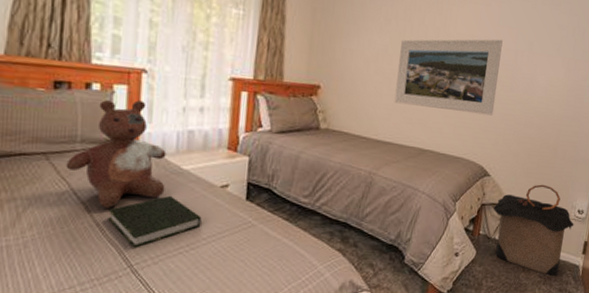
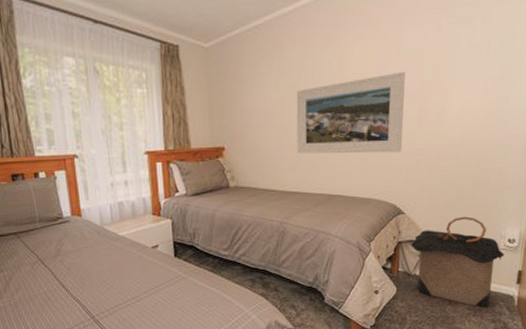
stuffed bear: present [65,100,167,208] -> none [32,182,108,272]
book: present [108,195,202,248] -> none [69,258,141,303]

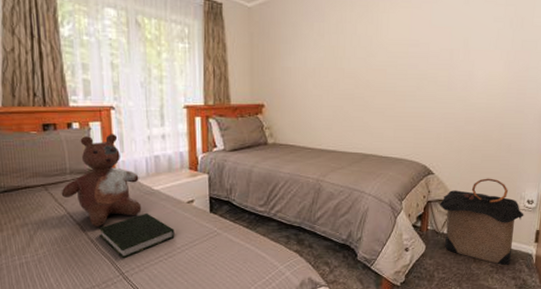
stuffed bear: none [32,182,108,272] -> present [61,134,142,227]
book: none [69,258,141,303] -> present [99,212,175,259]
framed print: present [296,71,405,154] -> none [334,40,437,116]

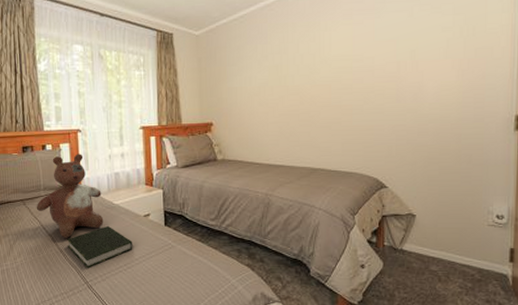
laundry hamper: present [440,178,524,265] -> none [396,191,494,286]

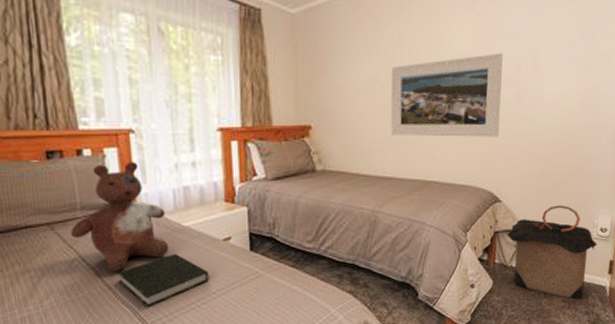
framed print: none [278,53,382,129] -> present [391,53,503,137]
laundry hamper: none [396,191,494,286] -> present [508,205,597,299]

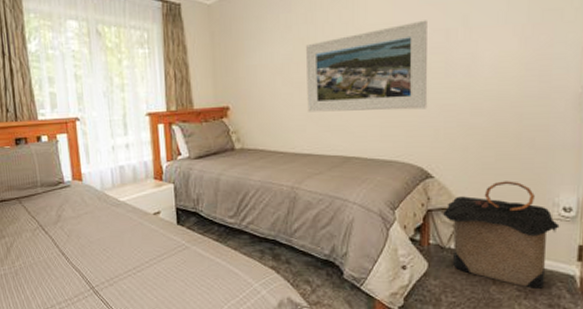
stuffed bear: present [70,162,169,271] -> none [33,145,109,239]
book: present [118,253,209,308] -> none [69,225,142,273]

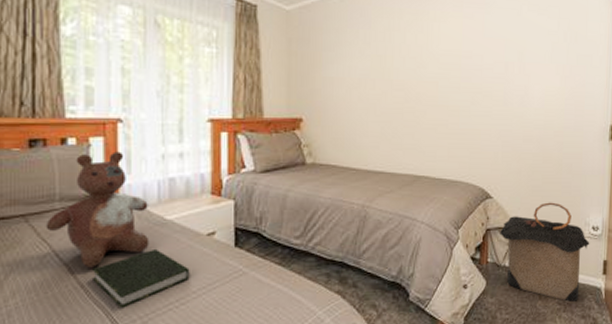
stuffed bear: none [33,145,109,239] -> present [45,151,149,268]
book: none [69,225,142,273] -> present [93,248,190,308]
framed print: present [305,20,428,112] -> none [382,52,490,133]

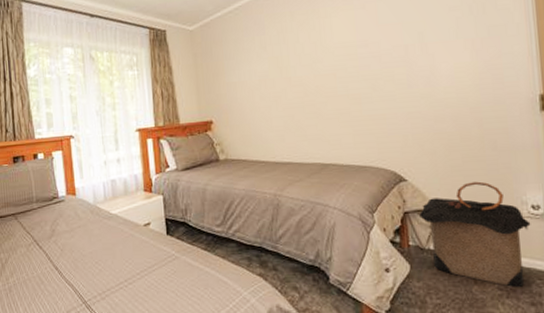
stuffed bear: present [45,151,149,268] -> none [28,161,101,254]
book: present [93,248,190,308] -> none [63,237,134,287]

